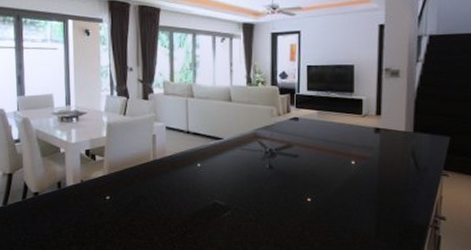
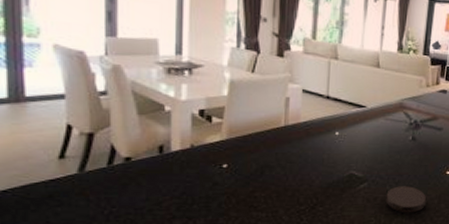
coaster: none [249,214,289,241] -> present [386,186,426,213]

